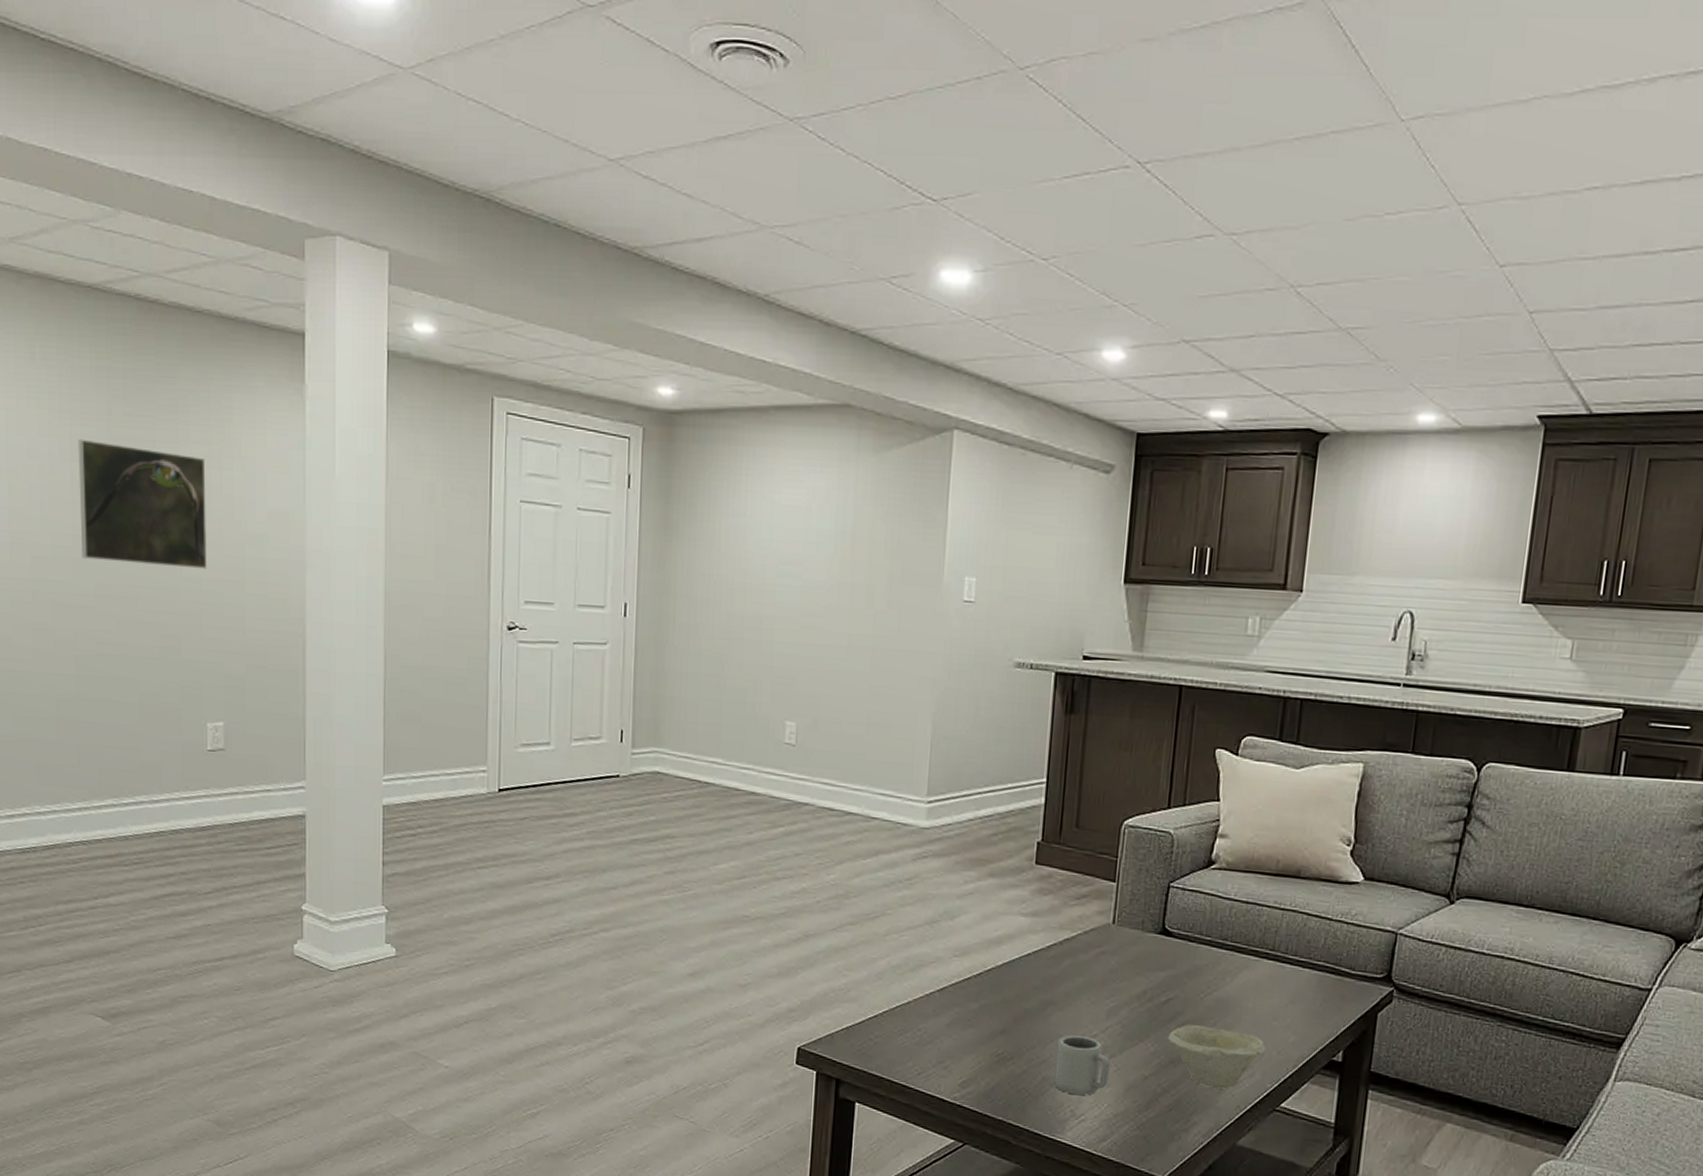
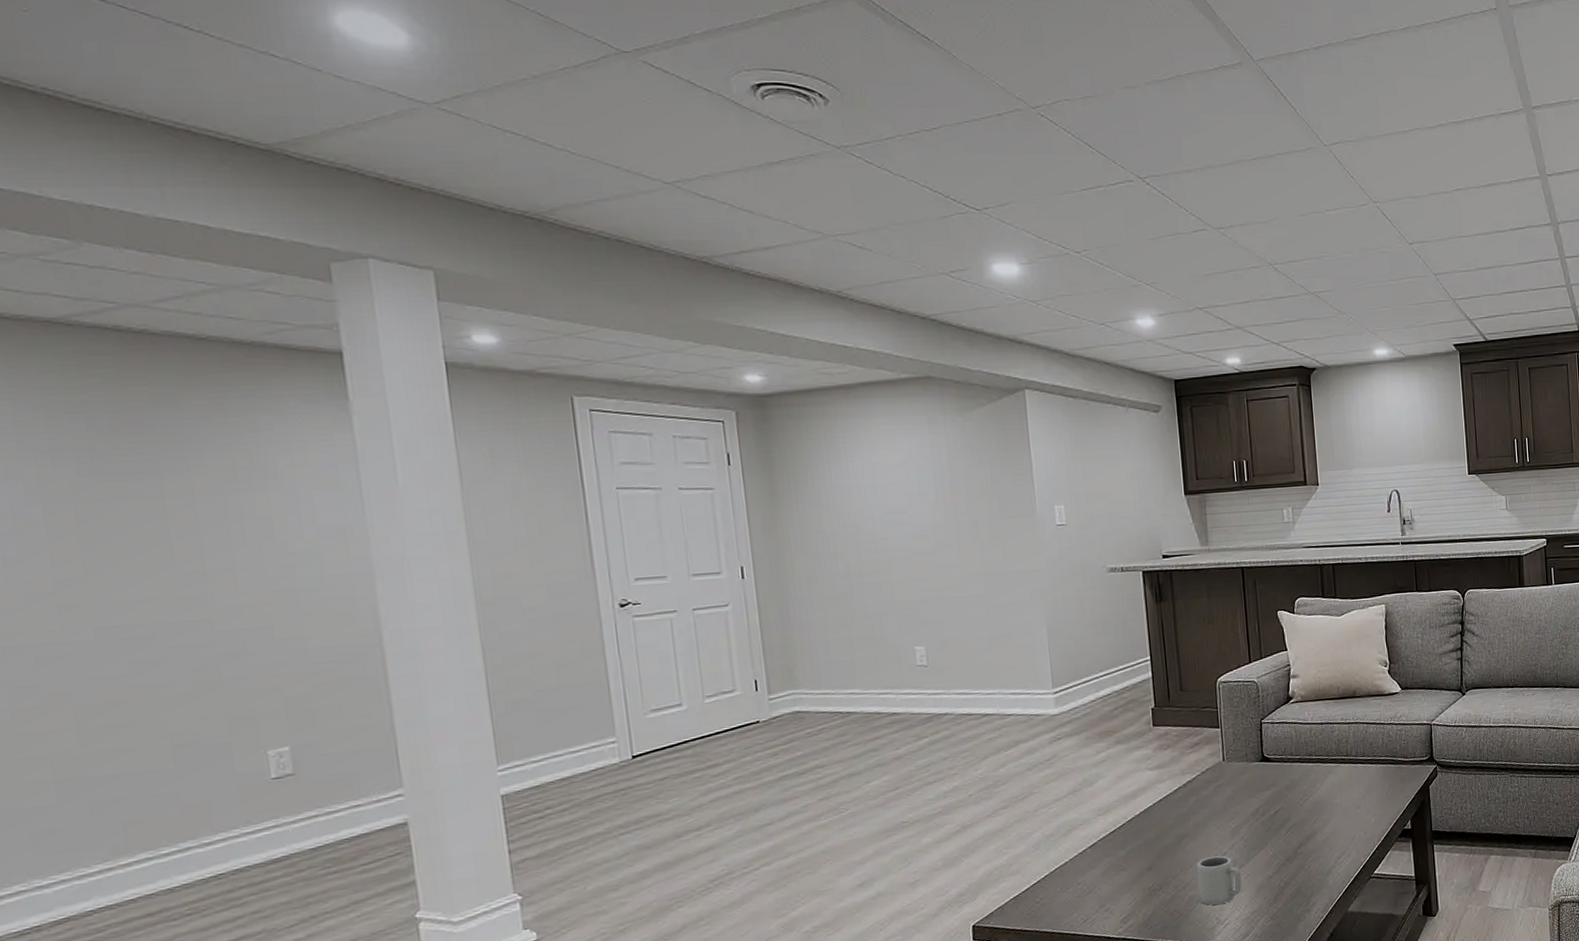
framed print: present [78,438,207,569] -> none [50,478,247,604]
bowl: present [1167,1024,1266,1089] -> none [1281,823,1356,873]

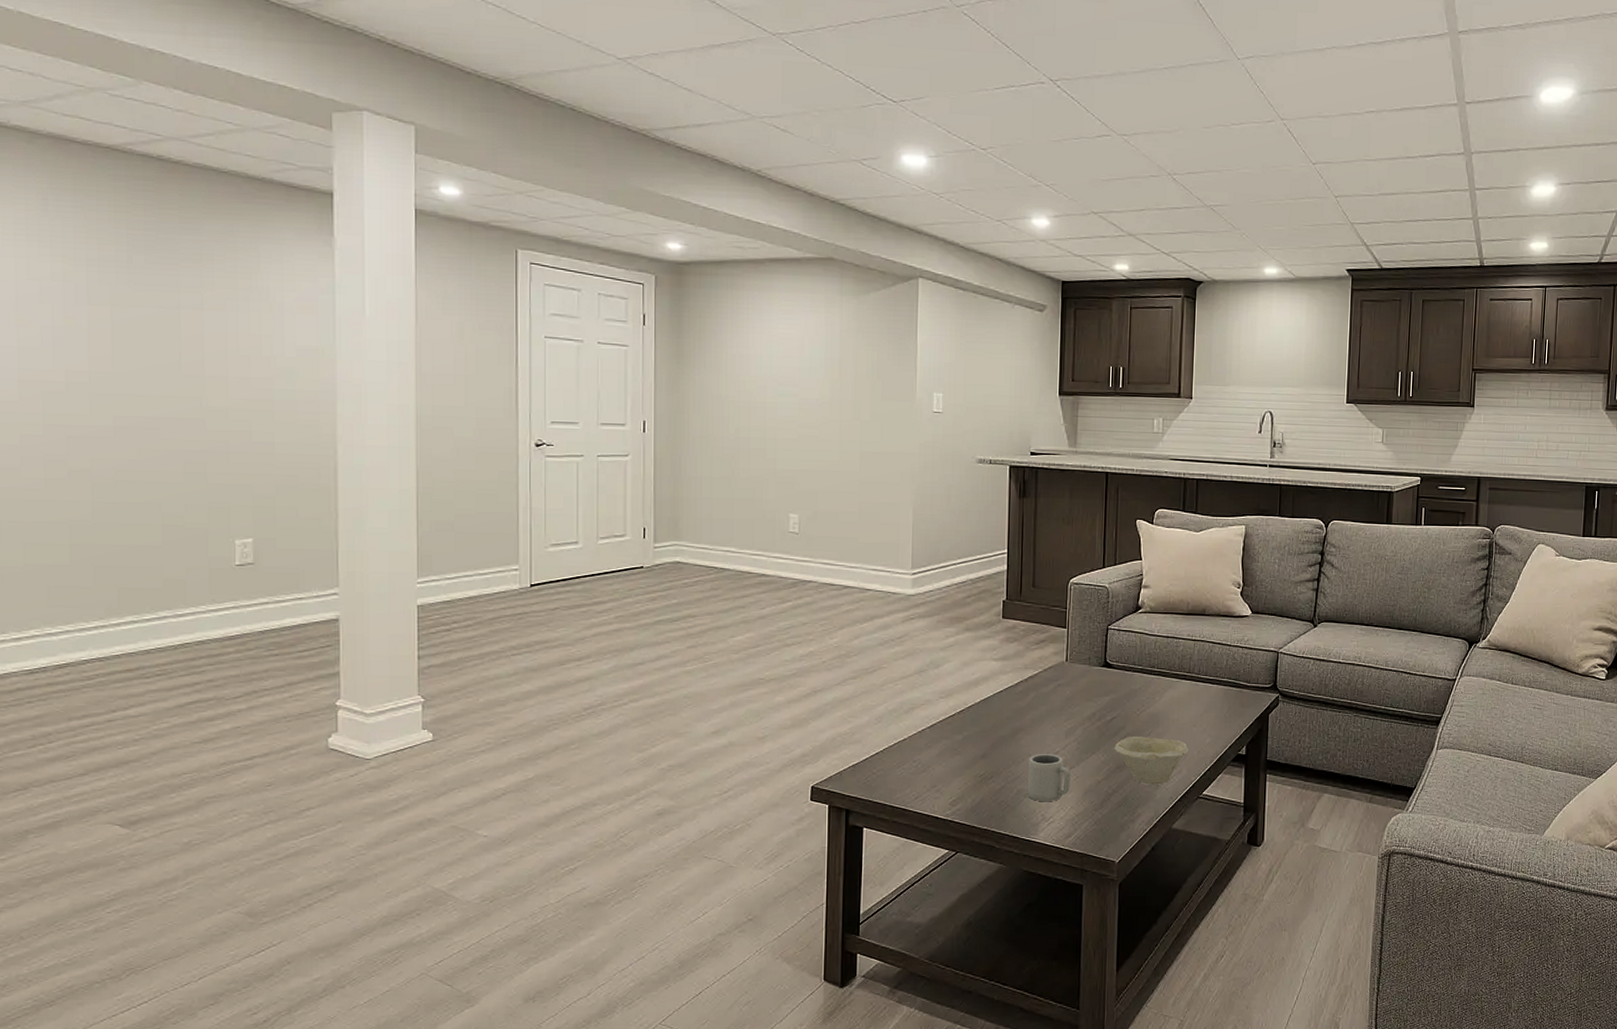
bowl: none [1281,823,1356,873] -> present [1114,735,1189,785]

